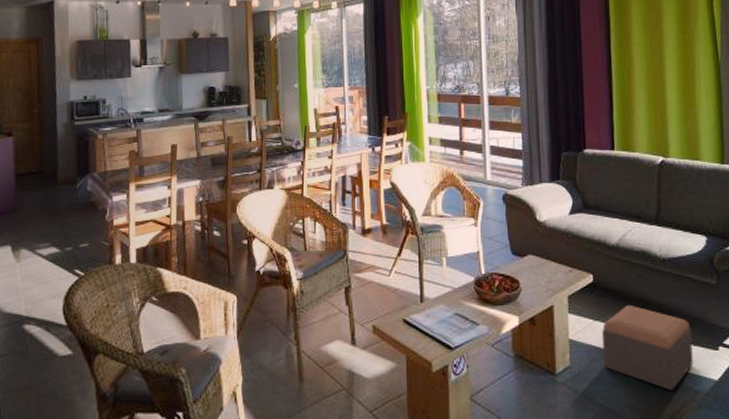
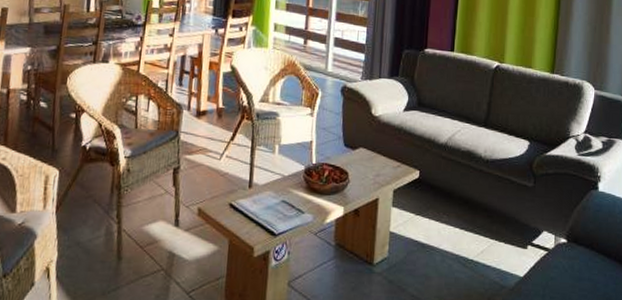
footstool: present [601,304,694,391] -> none [419,201,504,285]

